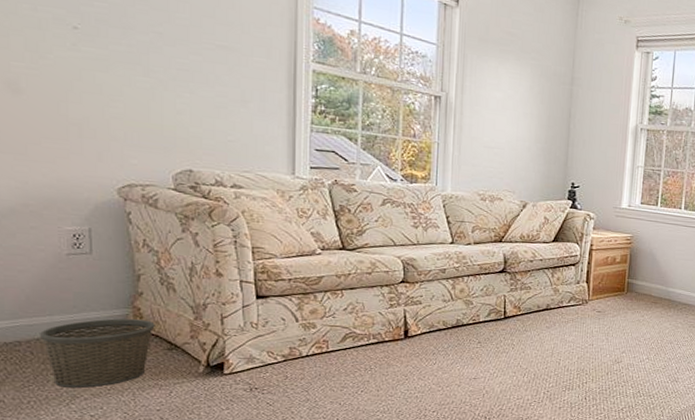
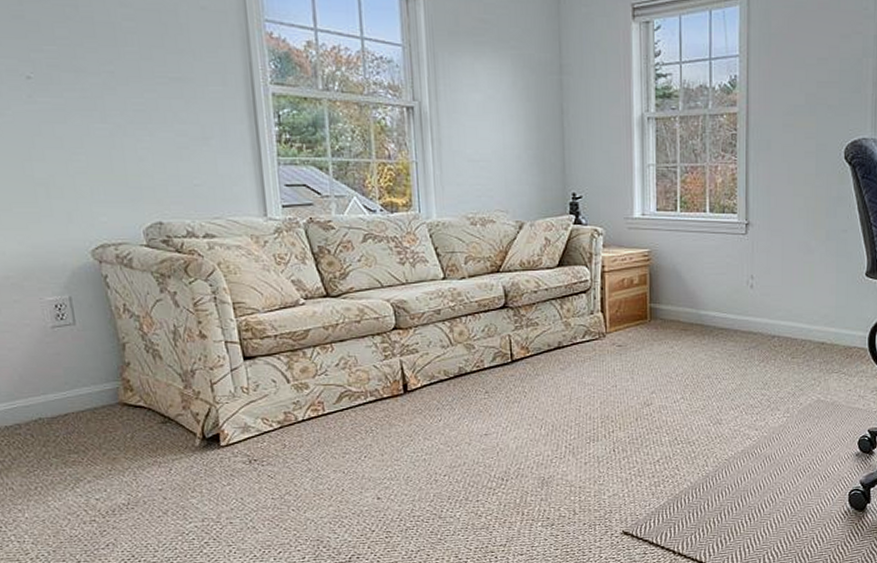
basket: present [40,318,155,388] -> none [37,392,147,470]

